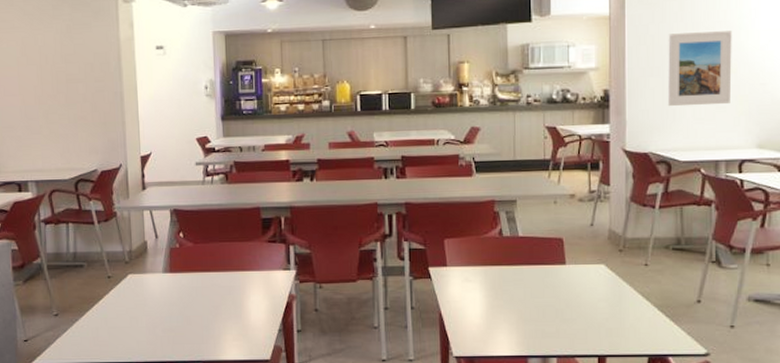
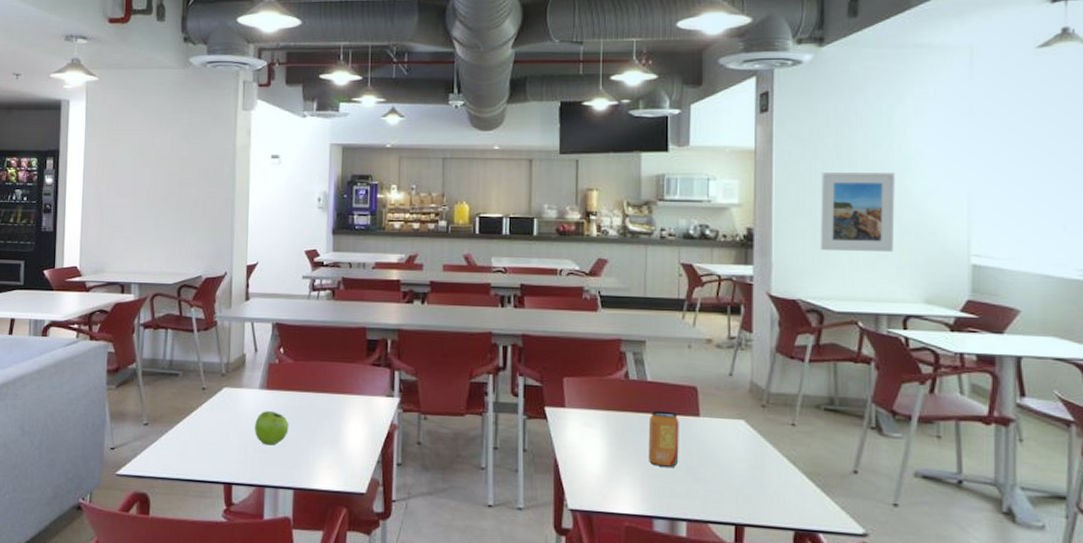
fruit: none [161,293,194,324] -> present [255,411,289,446]
beverage can: none [521,262,549,312] -> present [648,410,679,467]

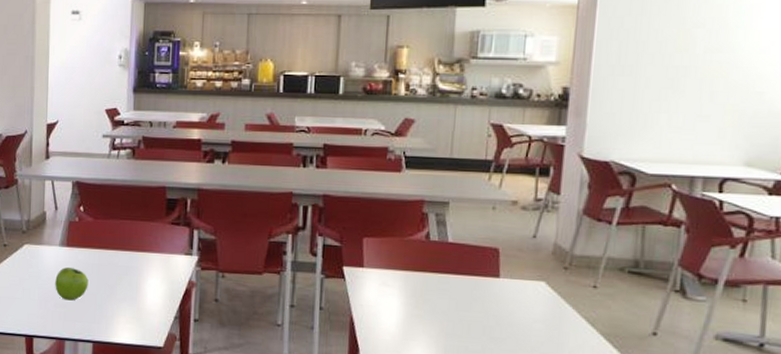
beverage can: present [648,410,679,467] -> none [444,271,479,327]
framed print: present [819,172,895,253] -> none [638,28,726,114]

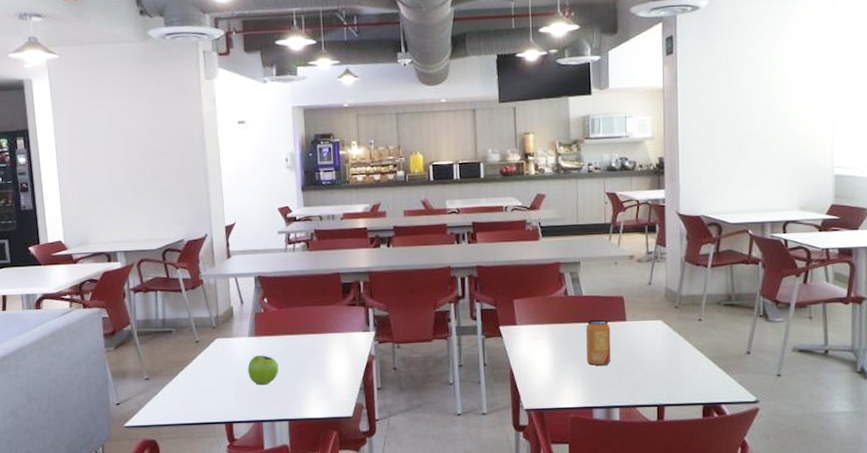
beverage can: none [444,271,479,327] -> present [586,319,611,366]

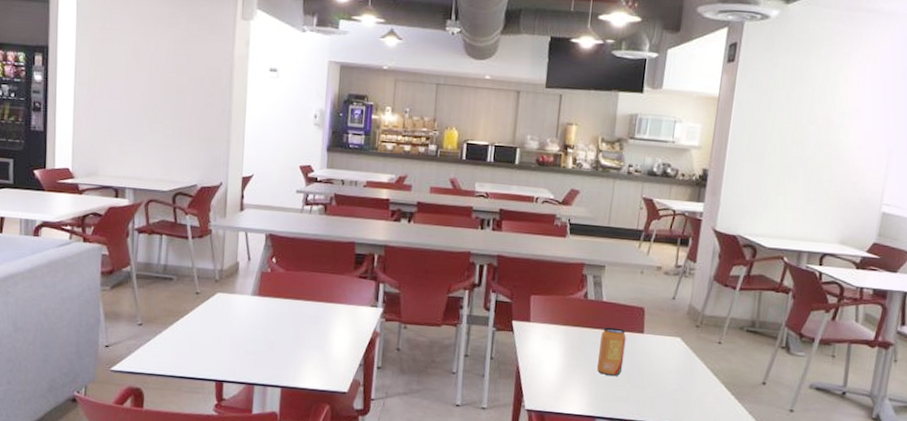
fruit: present [248,355,279,385] -> none [246,316,279,348]

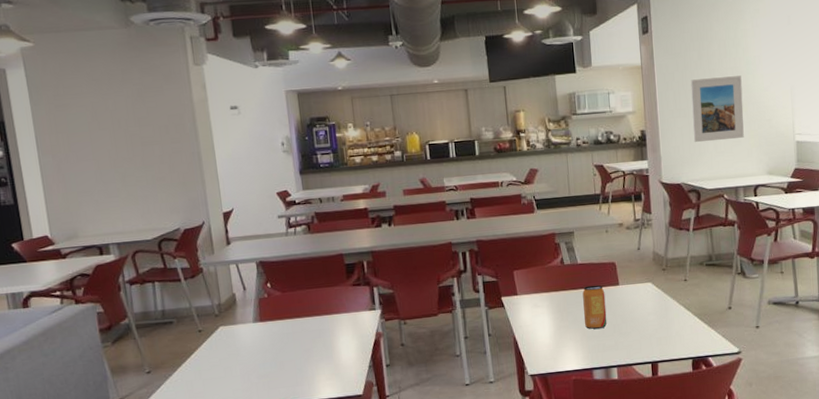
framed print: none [761,122,833,198] -> present [690,75,744,143]

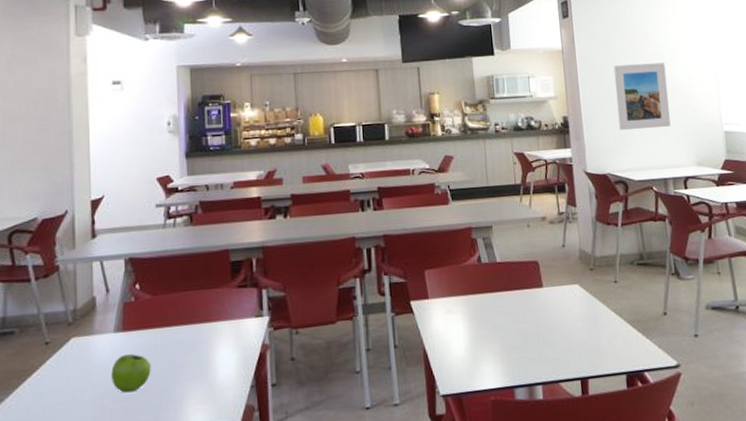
fruit: none [254,340,287,371] -> present [111,354,151,393]
beverage can: present [582,285,607,329] -> none [502,287,530,339]

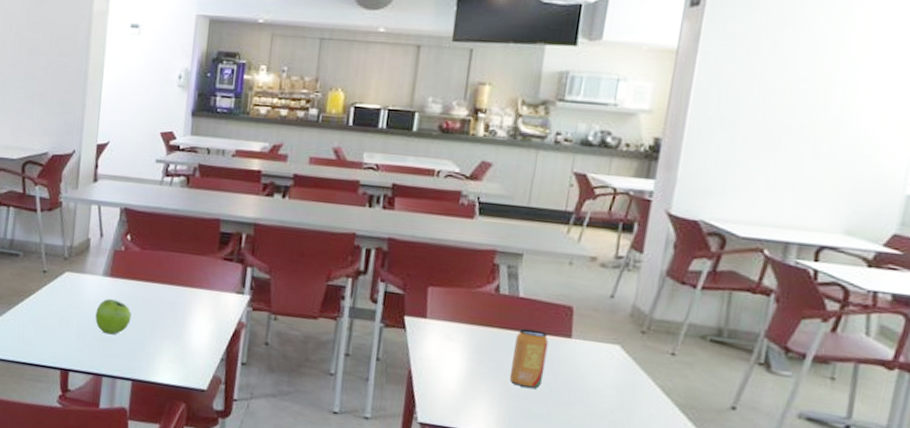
beverage can: none [502,287,530,339] -> present [509,328,549,388]
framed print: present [613,63,671,131] -> none [733,80,836,176]

